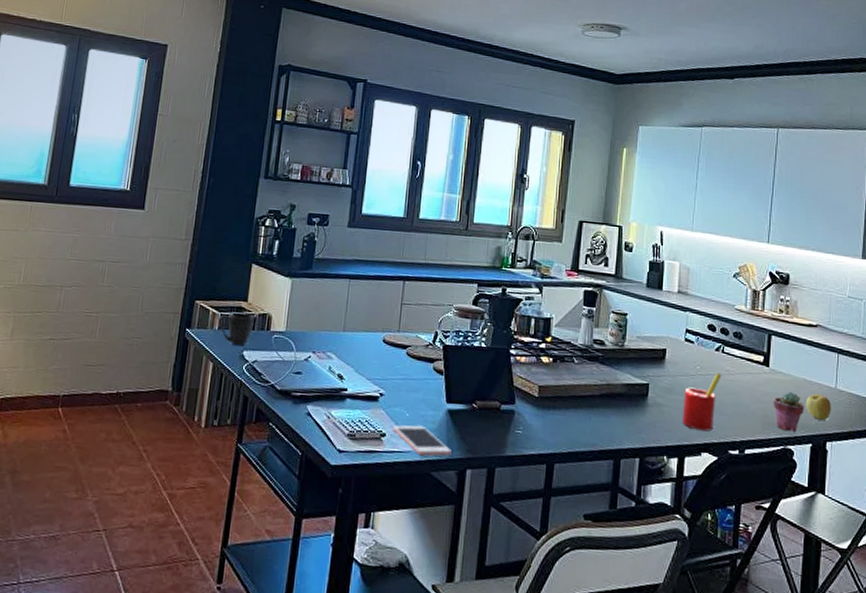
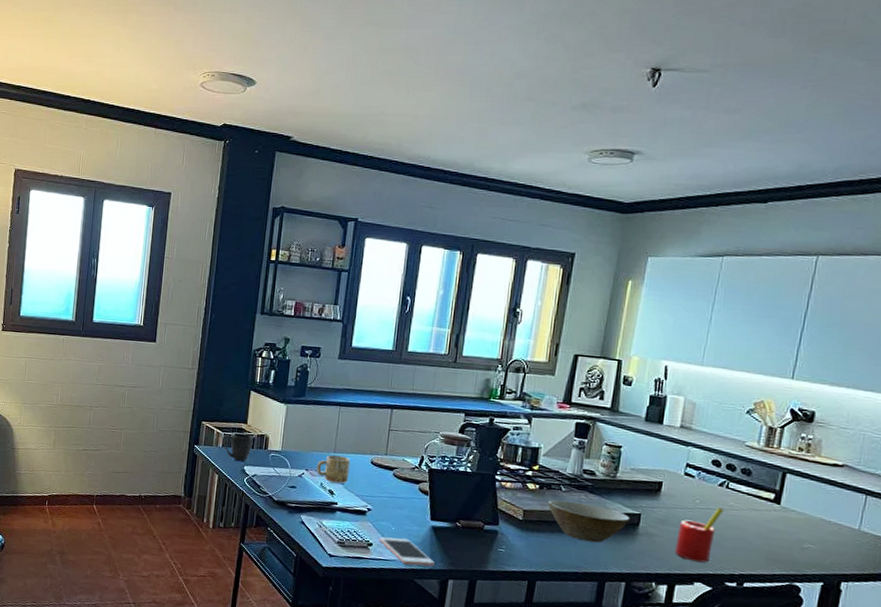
mug: none [324,334,361,366] -> present [316,455,351,484]
bowl: none [561,373,639,417] -> present [547,500,630,543]
potted succulent: present [773,391,805,432] -> none [781,530,820,570]
apple: present [805,394,832,420] -> none [820,534,853,561]

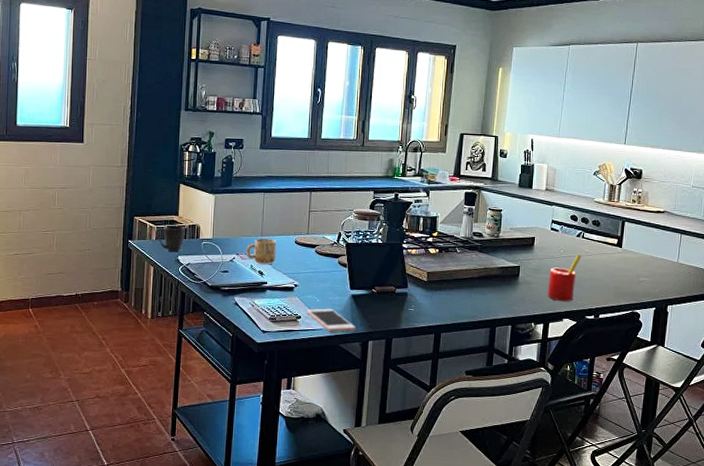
bowl: present [547,500,630,543] -> none [446,260,512,294]

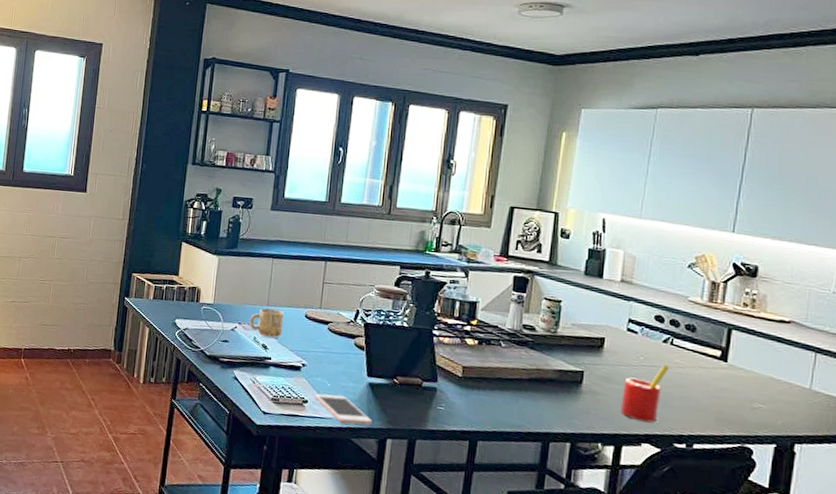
mug: present [155,225,185,252] -> none [153,284,185,314]

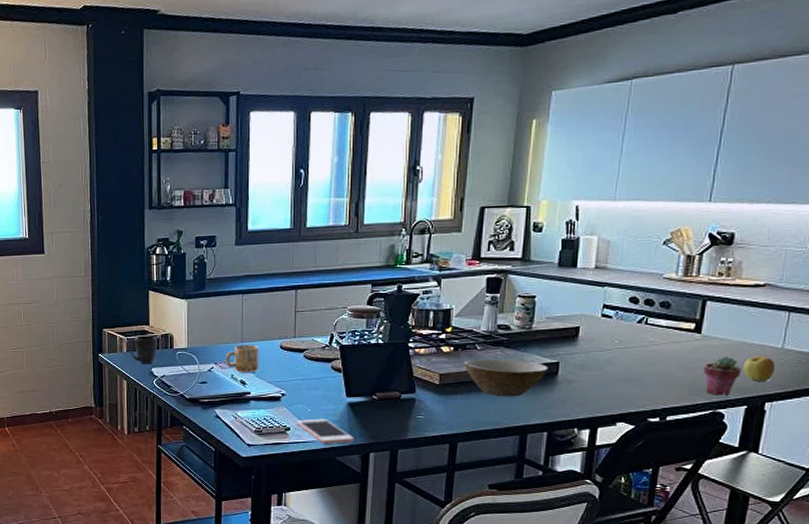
mug: none [153,284,185,314] -> present [126,335,158,363]
bowl: none [487,356,573,402] -> present [463,359,549,397]
straw: present [620,364,670,423] -> none [595,345,644,402]
potted succulent: none [730,389,770,431] -> present [703,356,742,395]
apple: none [770,393,804,422] -> present [742,356,776,381]

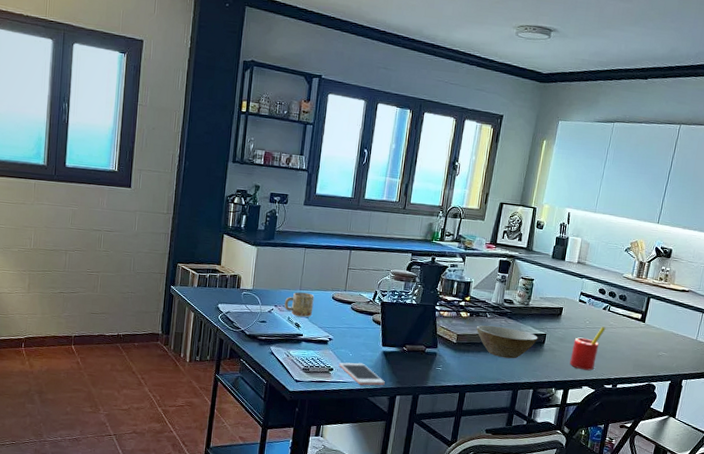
mug: present [126,335,158,363] -> none [197,273,227,300]
straw: none [595,345,644,402] -> present [569,326,606,371]
potted succulent: present [703,356,742,395] -> none [644,342,670,372]
apple: present [742,356,776,381] -> none [670,344,691,364]

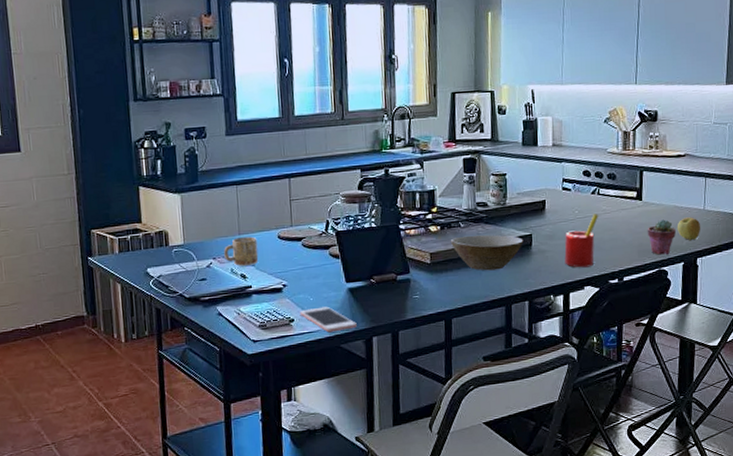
potted succulent: none [644,342,670,372] -> present [647,219,677,255]
apple: none [670,344,691,364] -> present [677,217,701,240]

